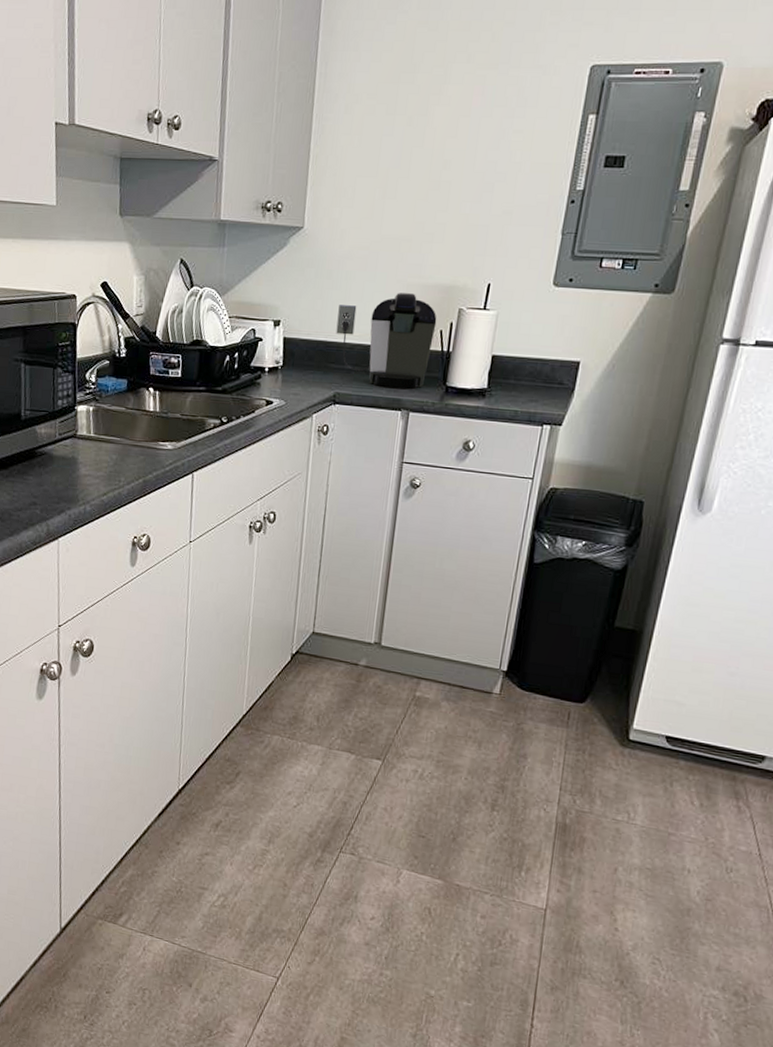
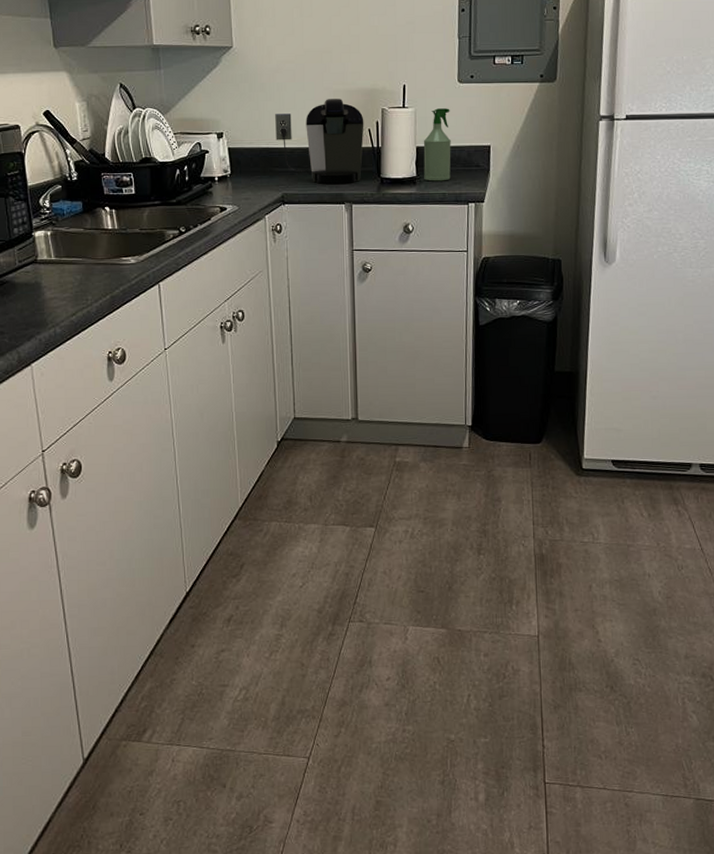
spray bottle: none [495,313,539,397] -> present [423,108,451,181]

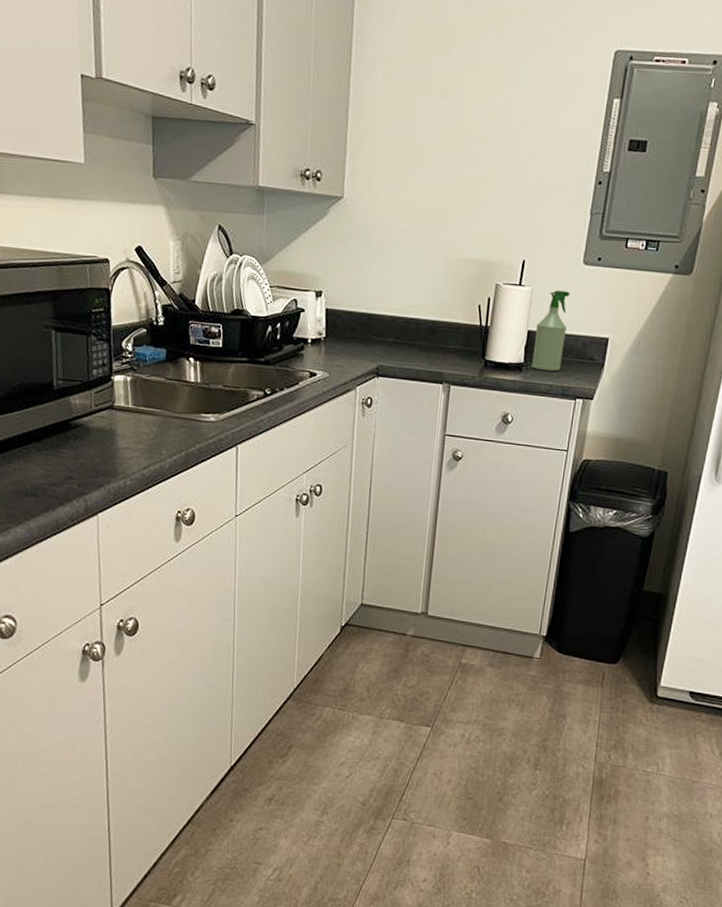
coffee maker: present [275,99,364,184] -> none [377,266,475,362]

